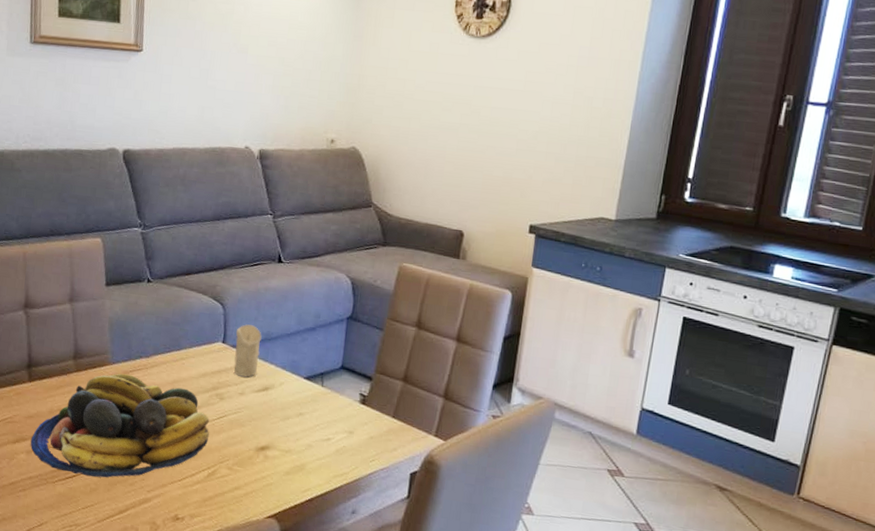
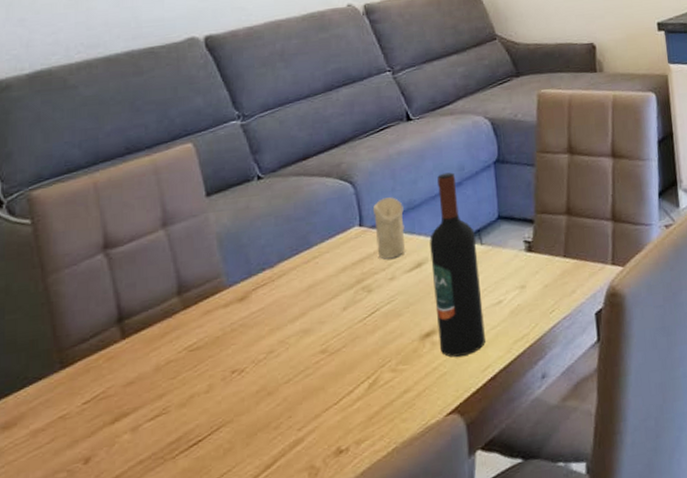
fruit bowl: present [30,373,210,478] -> none [134,291,363,440]
wine bottle: none [271,316,319,475] -> present [429,172,485,357]

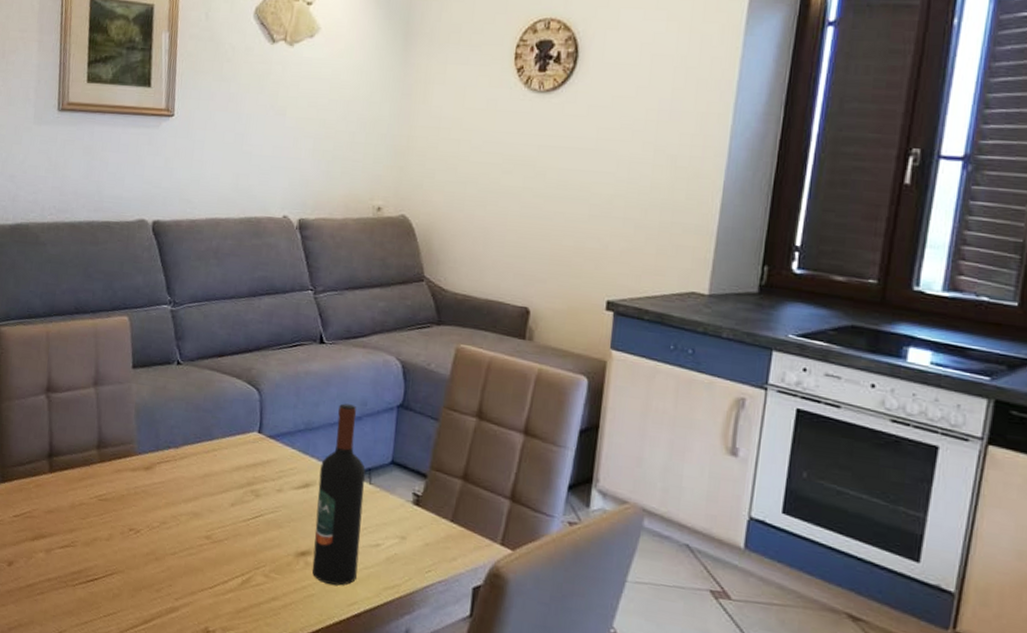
candle: present [372,197,406,260] -> none [271,412,302,472]

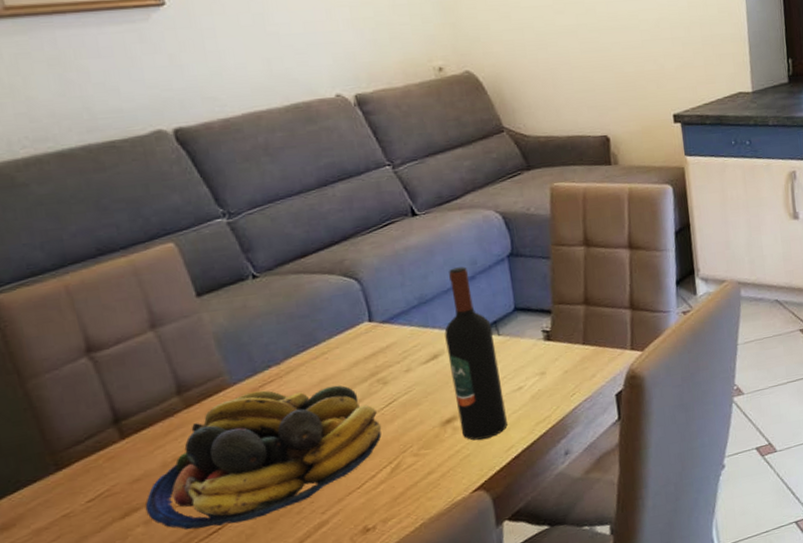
fruit bowl: none [50,465,244,582] -> present [145,385,382,530]

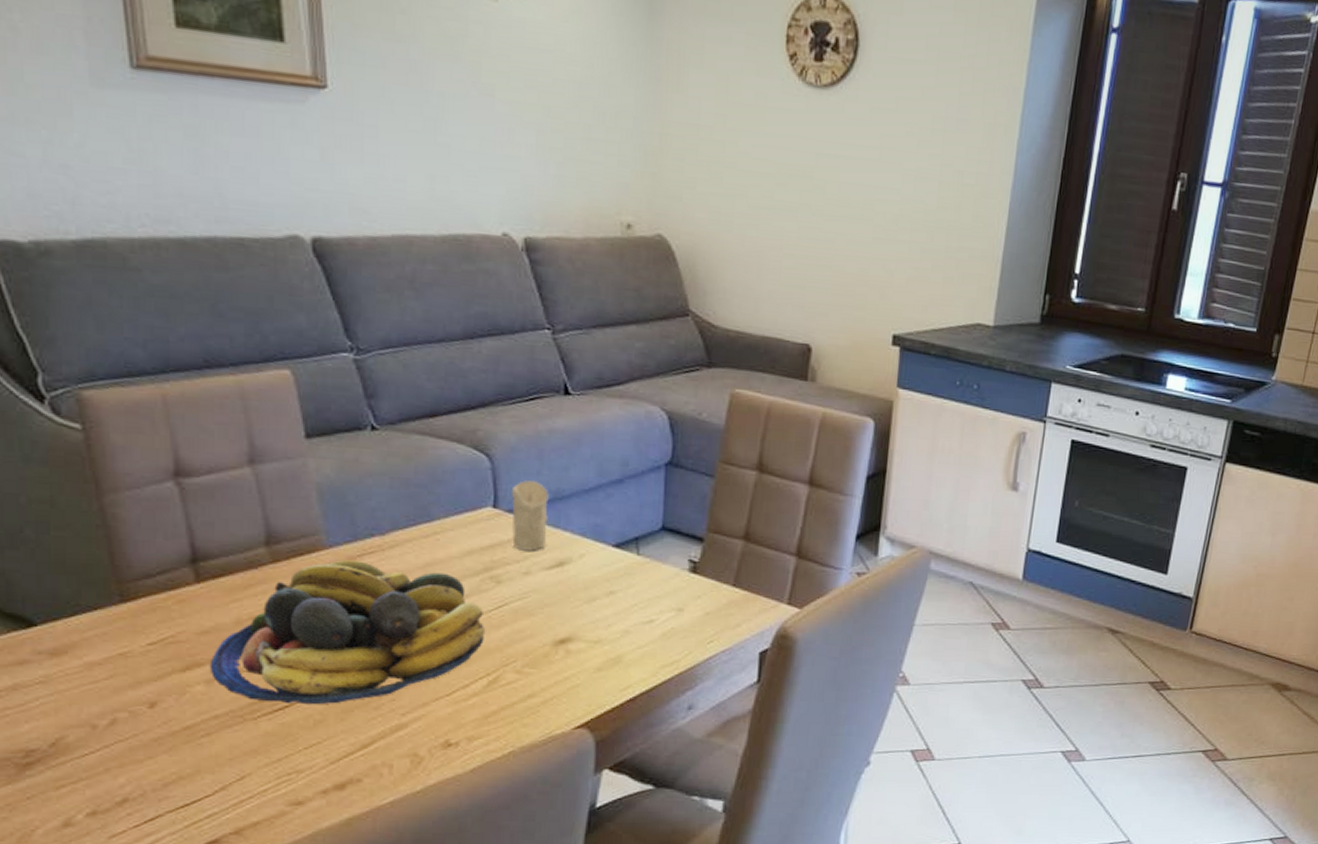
candle: none [381,292,420,353] -> present [511,480,549,551]
wine bottle: present [444,266,508,441] -> none [574,465,632,671]

